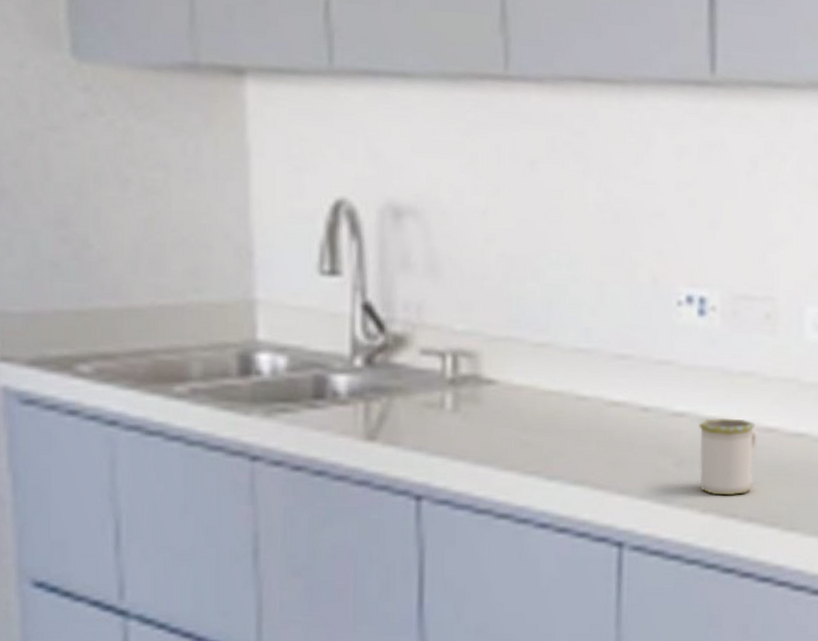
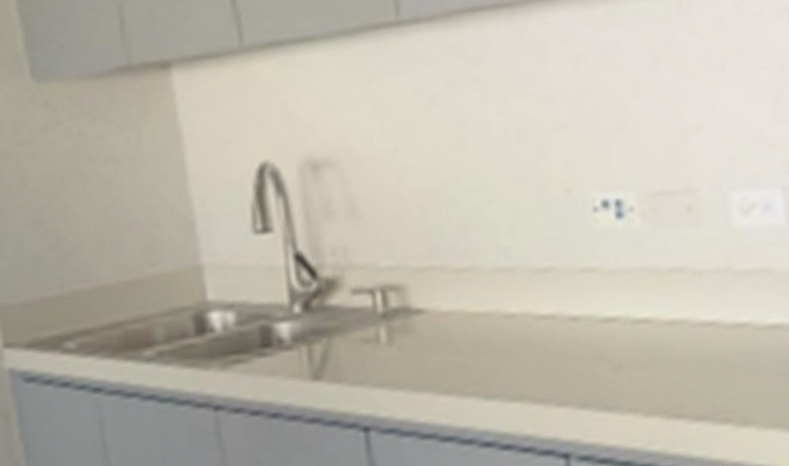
mug: present [699,418,759,496] -> none [632,317,697,397]

